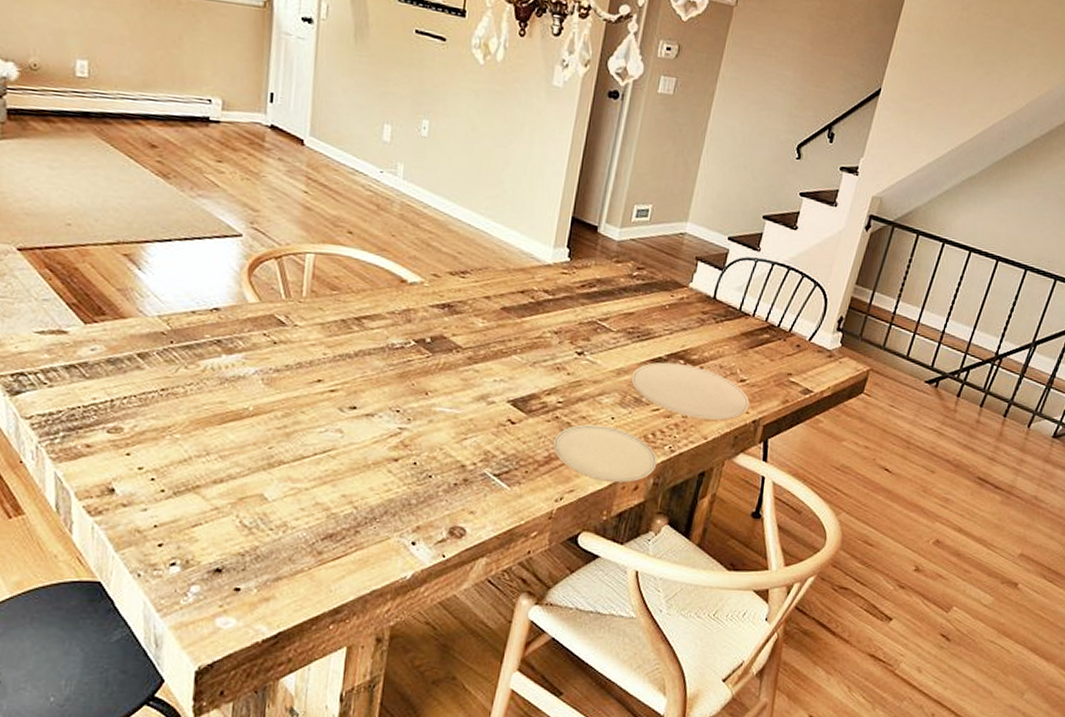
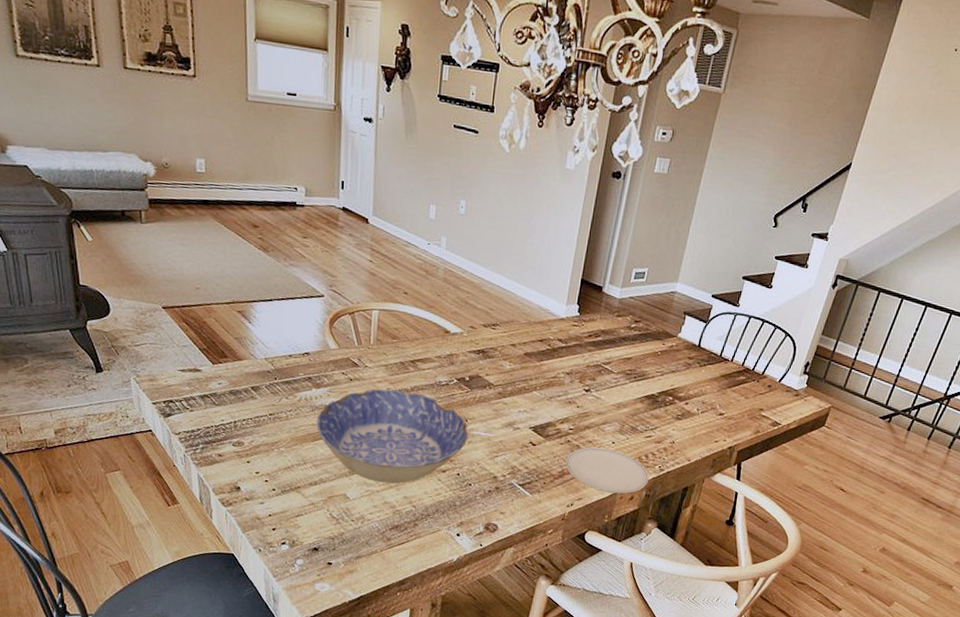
bowl: none [225,354,429,478] -> present [316,389,469,484]
plate: present [631,362,750,421] -> none [628,398,727,447]

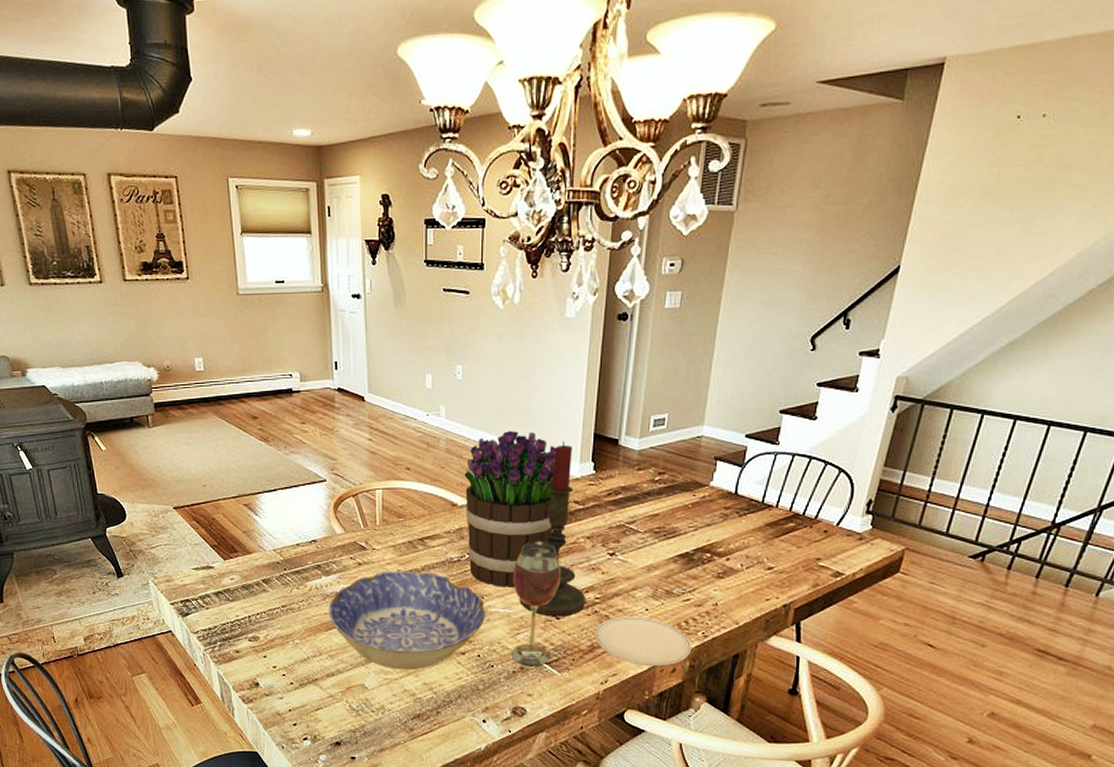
bouquet: none [456,267,546,414] -> present [464,430,556,588]
wineglass: none [488,371,541,488] -> present [511,540,561,667]
candle: none [500,282,561,444] -> present [519,440,585,617]

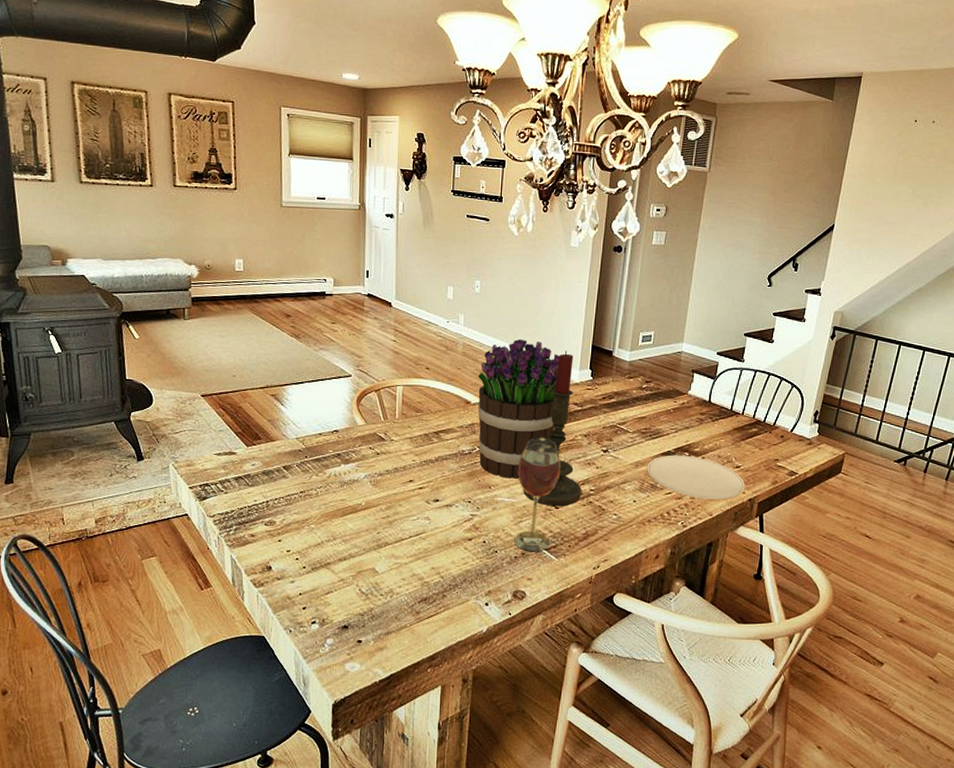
bowl: present [328,571,486,670] -> none [345,461,493,555]
plate: present [595,616,692,667] -> none [589,507,673,553]
plate: none [661,556,779,607] -> present [647,455,745,500]

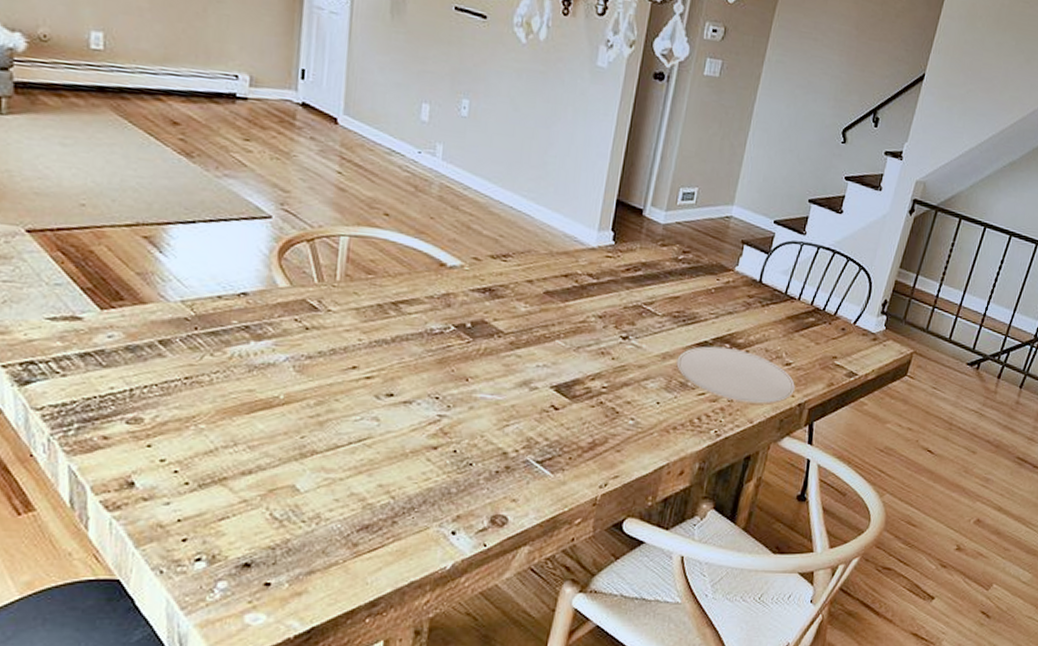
bouquet: present [477,339,559,479] -> none [454,183,572,370]
wineglass: present [514,437,561,552] -> none [496,315,566,466]
candle: present [523,350,581,507] -> none [512,203,591,407]

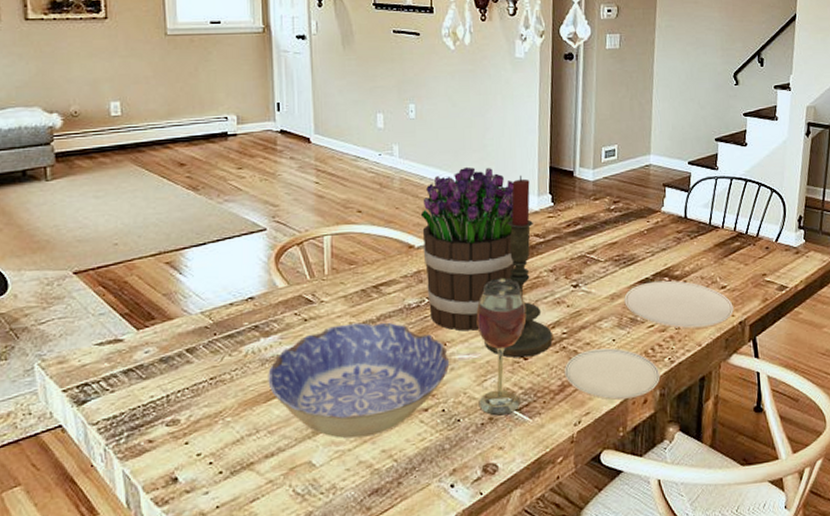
bowl: none [254,340,470,468] -> present [268,322,450,438]
bouquet: none [454,183,572,370] -> present [420,166,515,331]
wineglass: none [496,315,566,466] -> present [476,277,527,416]
candle: none [512,203,591,407] -> present [484,175,552,358]
plate: none [598,409,703,469] -> present [565,348,661,400]

